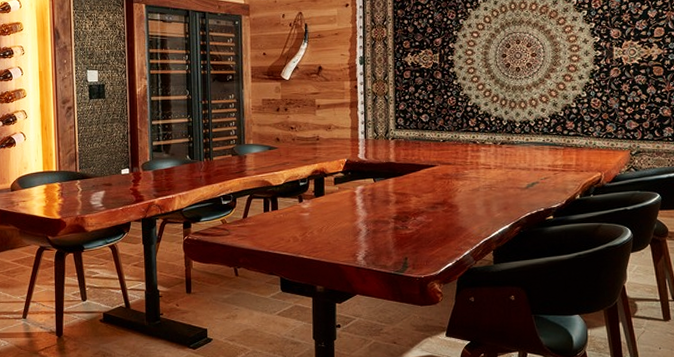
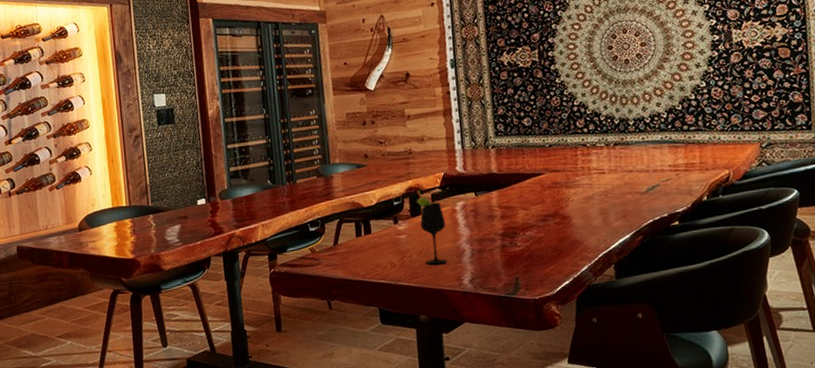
wine glass: none [320,173,346,241] -> present [416,190,447,265]

